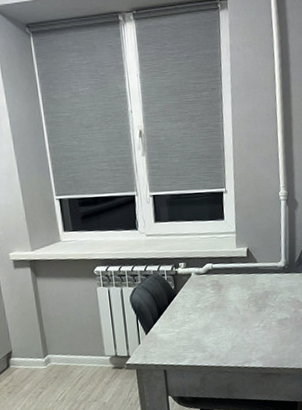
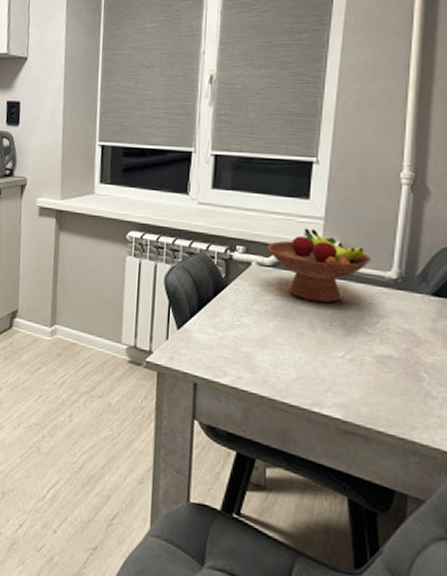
fruit bowl: none [200,241,268,293] -> present [267,228,371,303]

